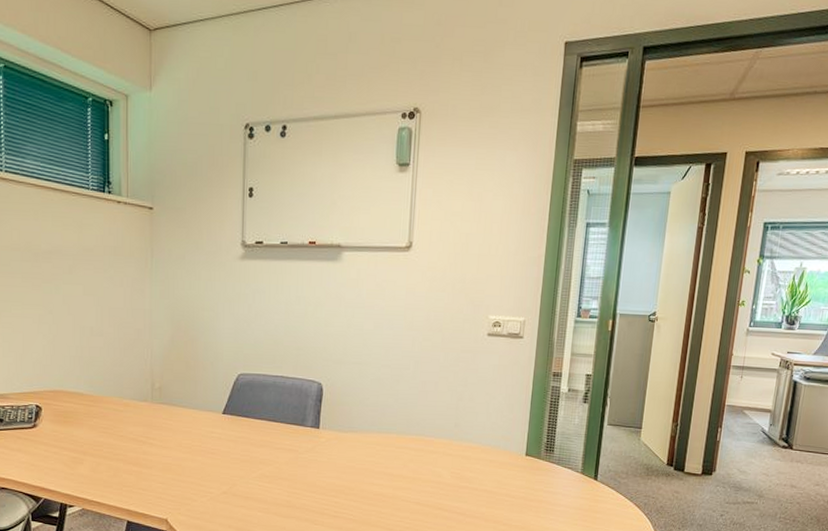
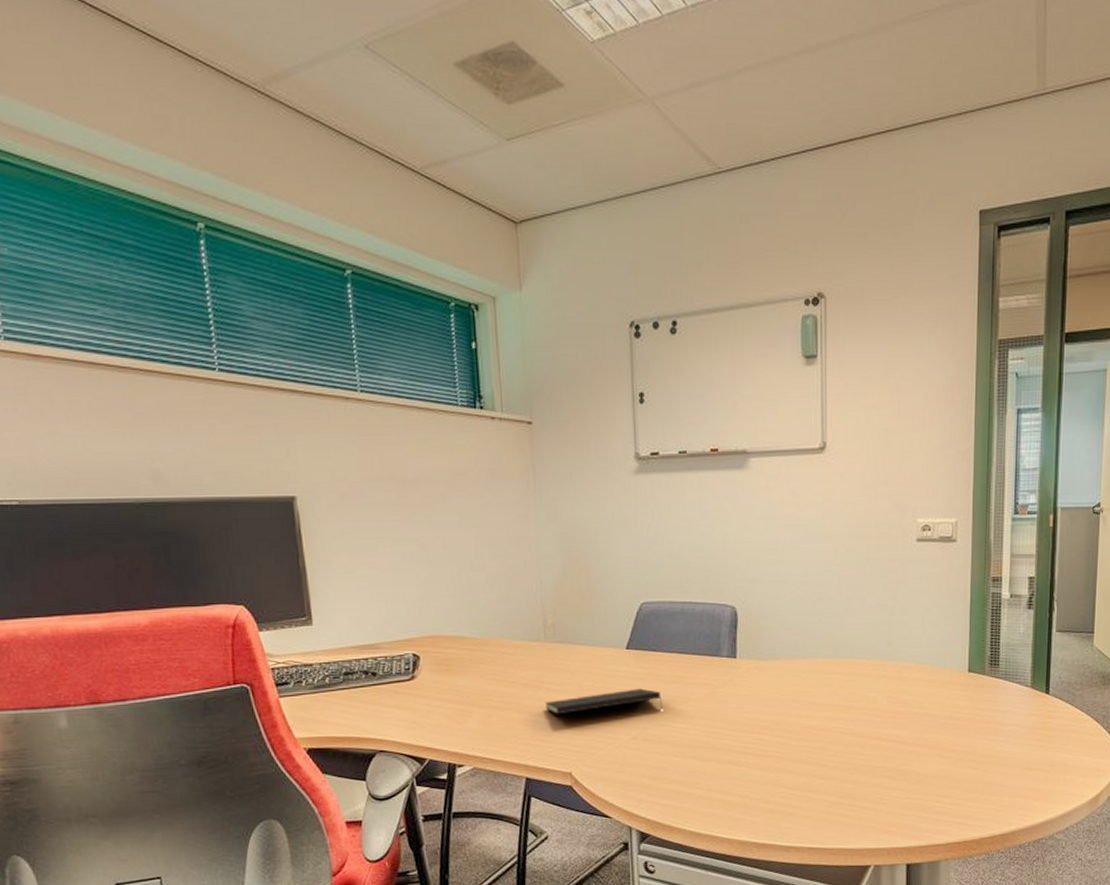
notepad: none [147,449,252,469] -> present [544,688,663,715]

